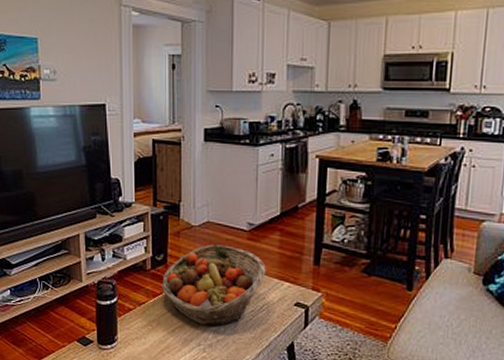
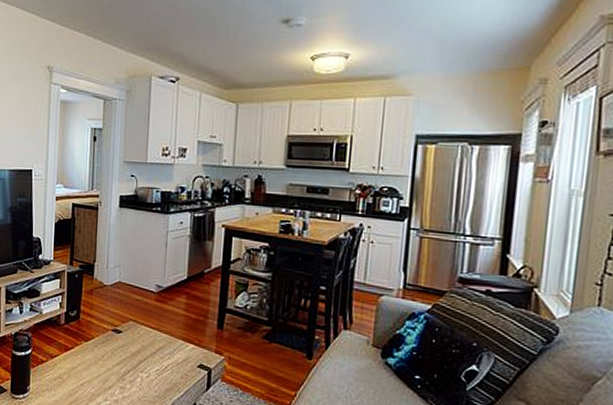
fruit basket: present [162,244,266,326] -> none [74,303,172,383]

